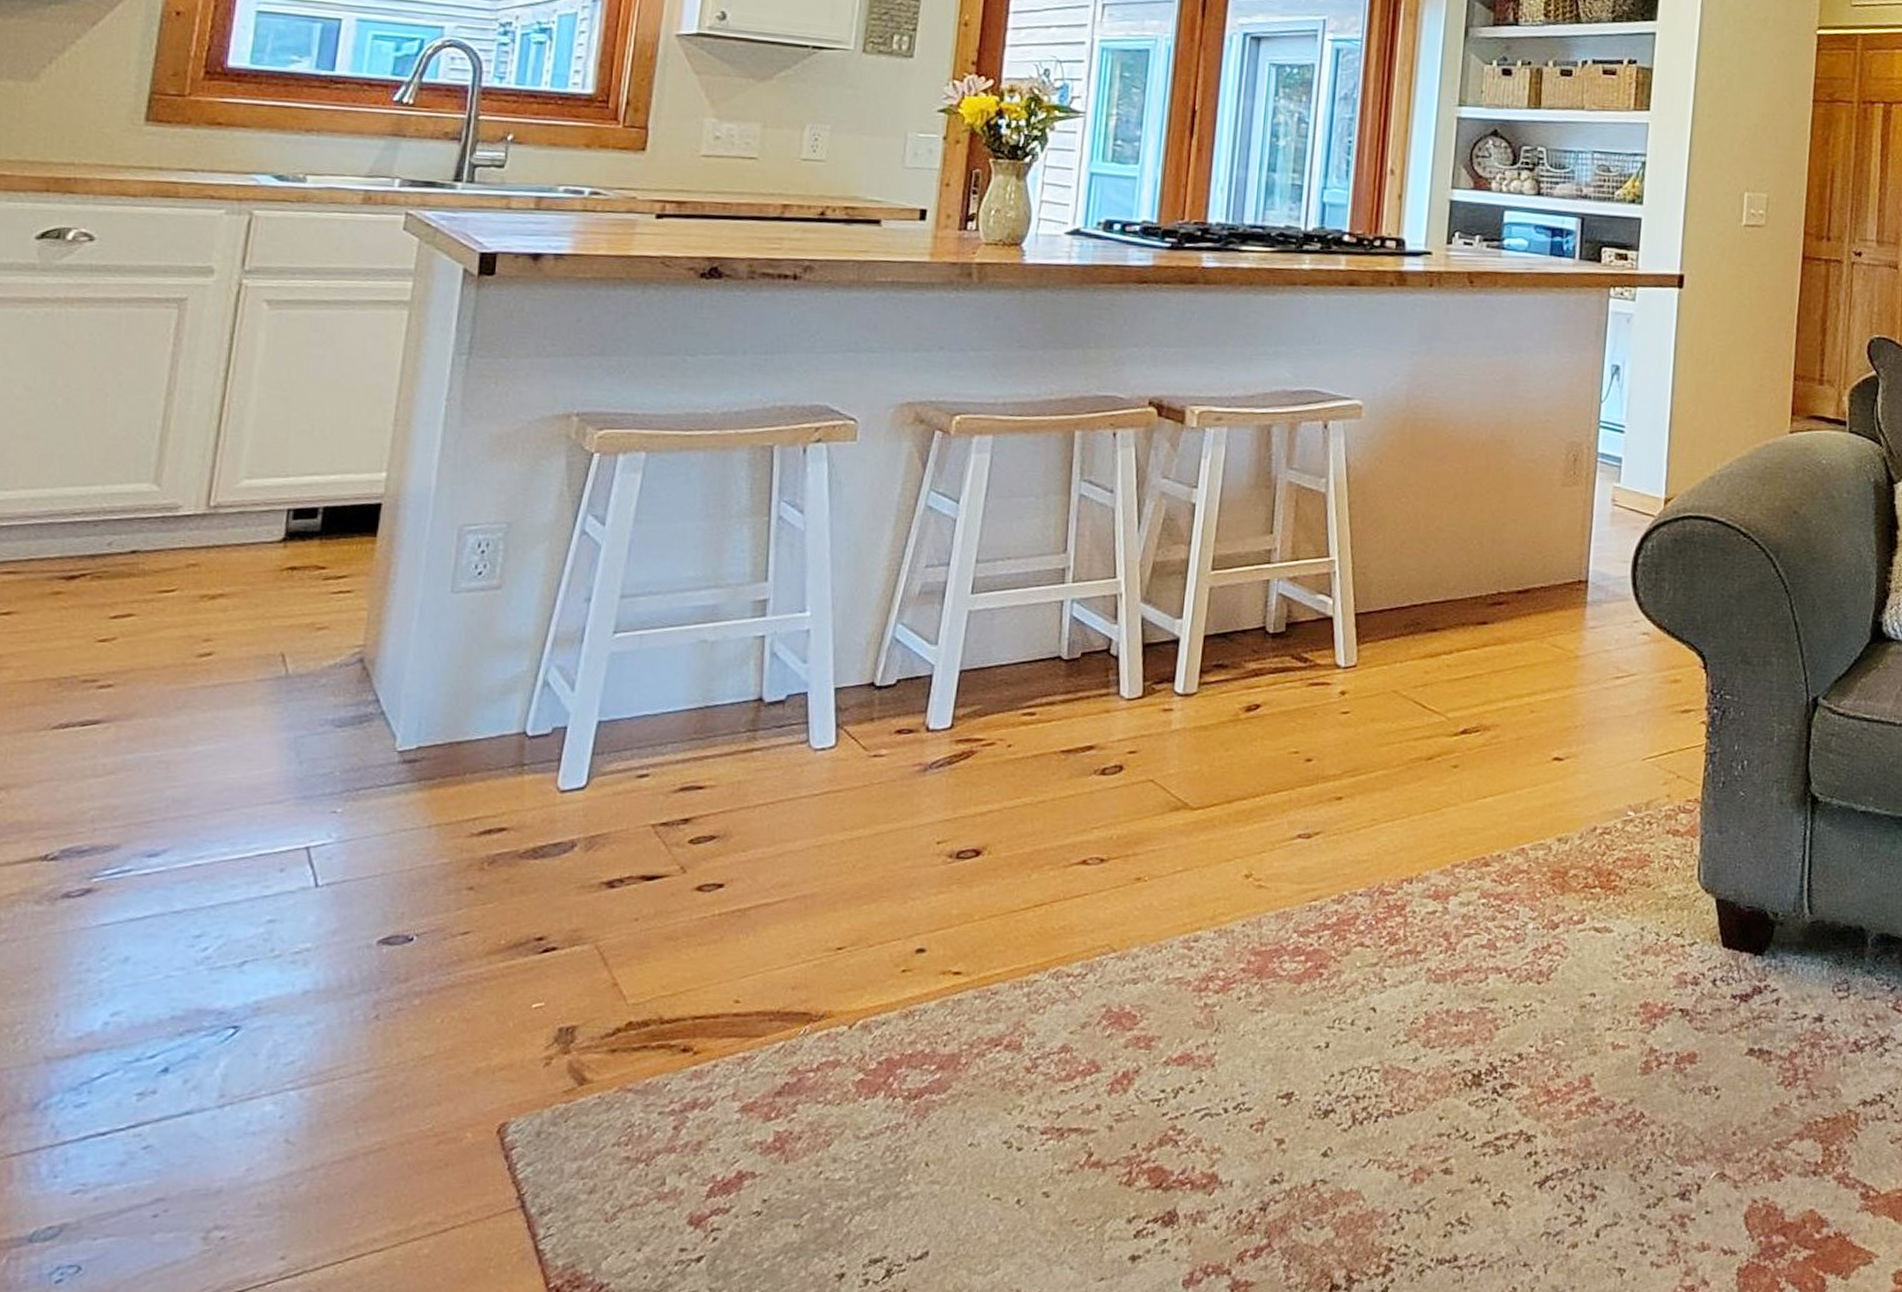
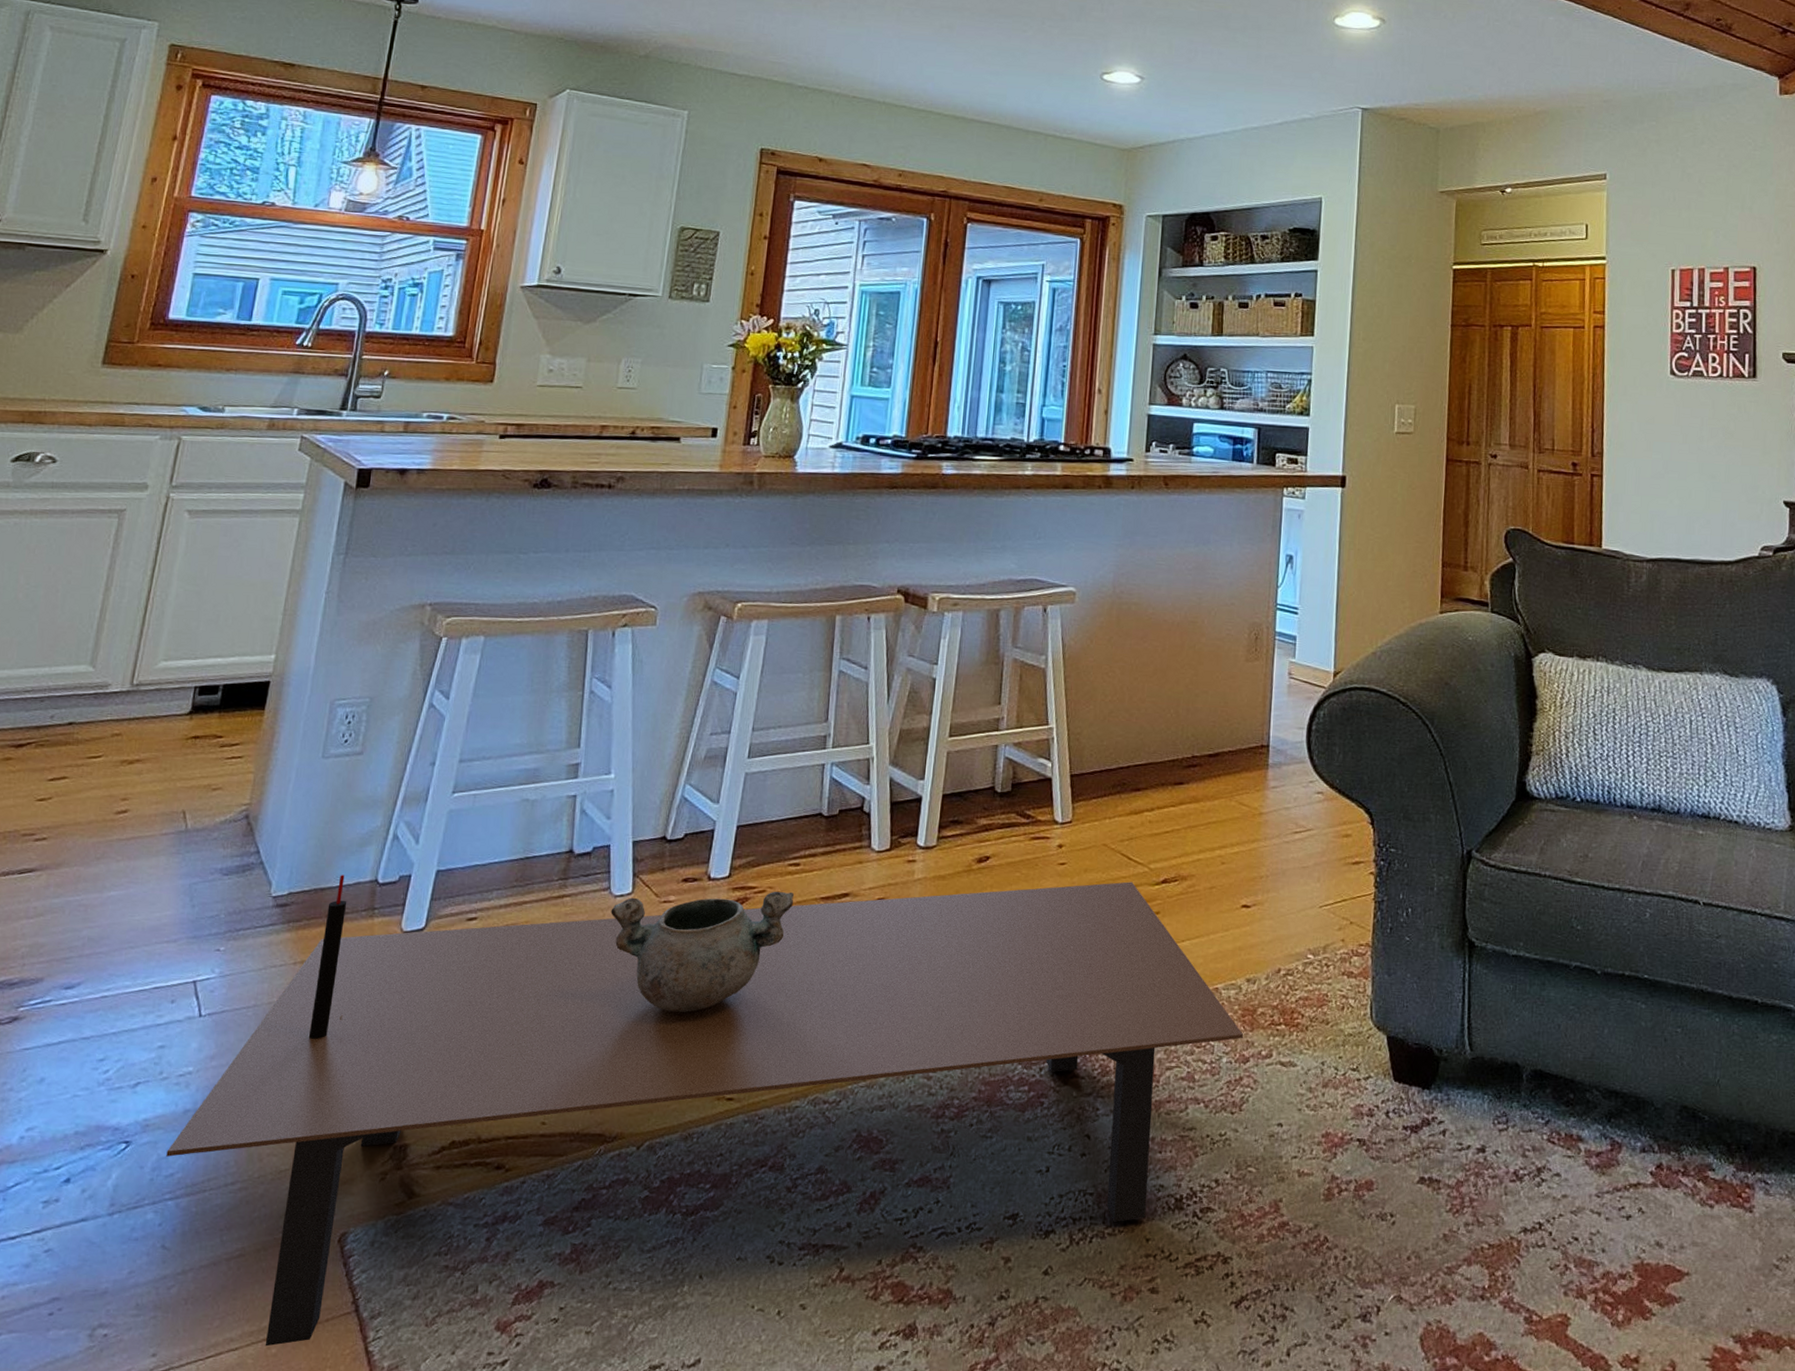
coffee table: none [284,732,1552,1247] -> present [166,881,1243,1347]
candle: none [450,726,490,912] -> present [308,875,347,1040]
decorative bowl: none [810,743,1030,879] -> present [611,891,795,1013]

